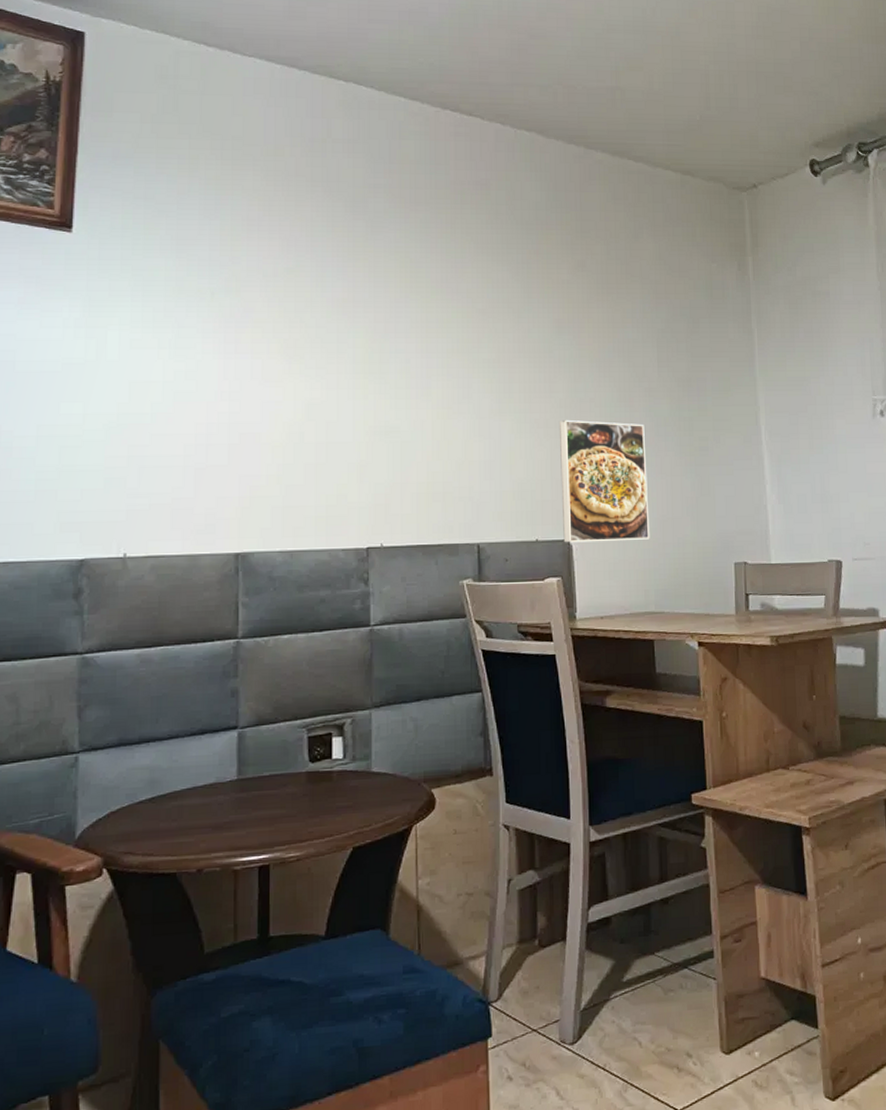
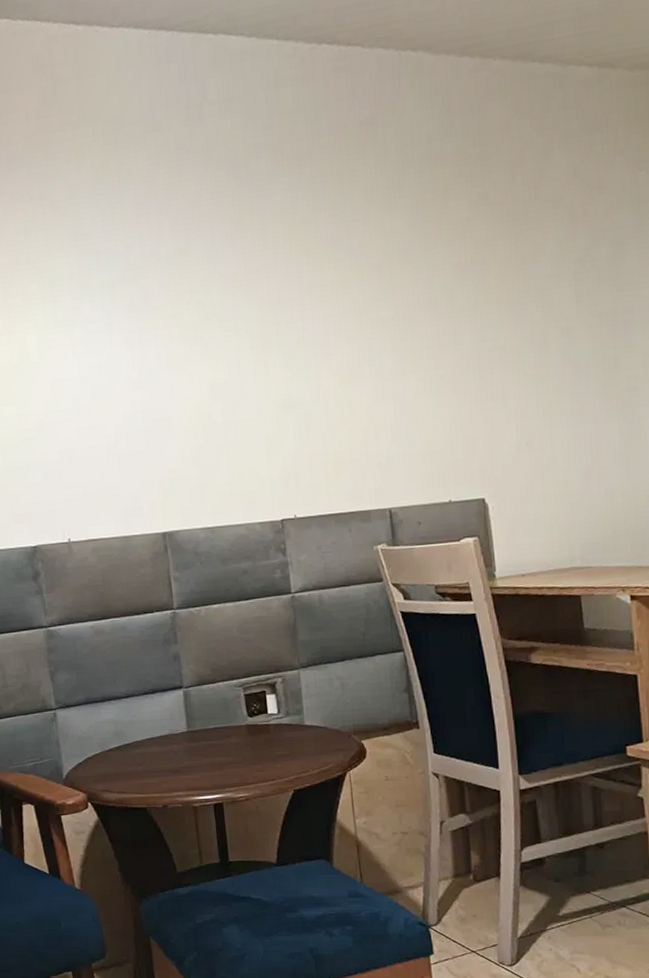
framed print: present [558,419,650,543] -> none [466,368,573,502]

